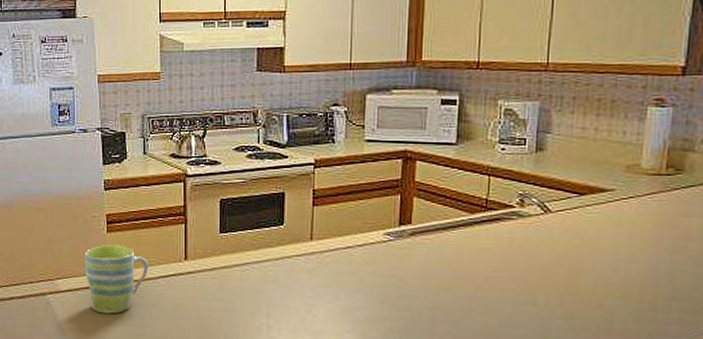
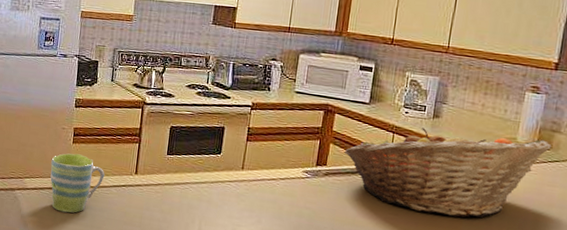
fruit basket: none [431,162,684,267] -> present [344,128,551,219]

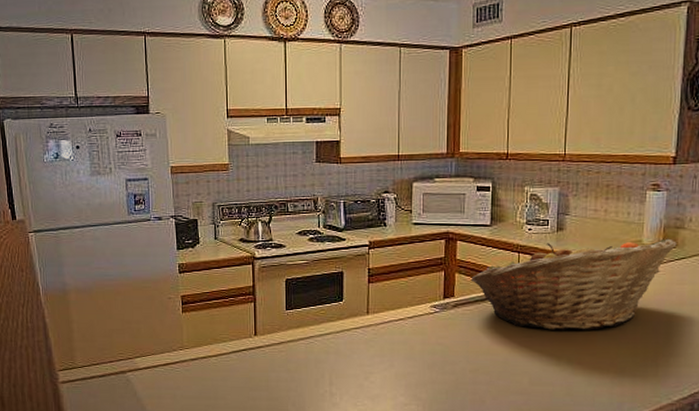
mug: present [50,153,105,214] -> none [161,323,222,388]

